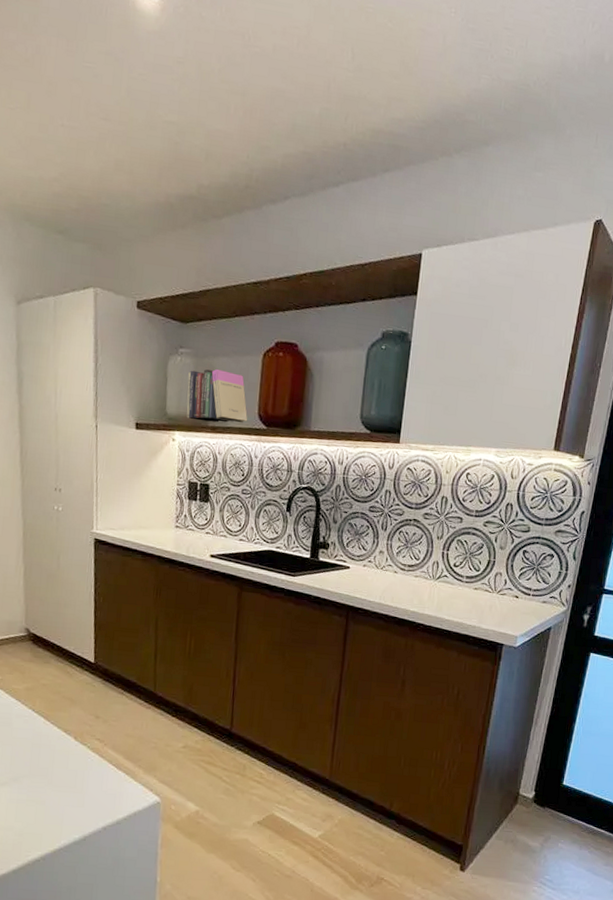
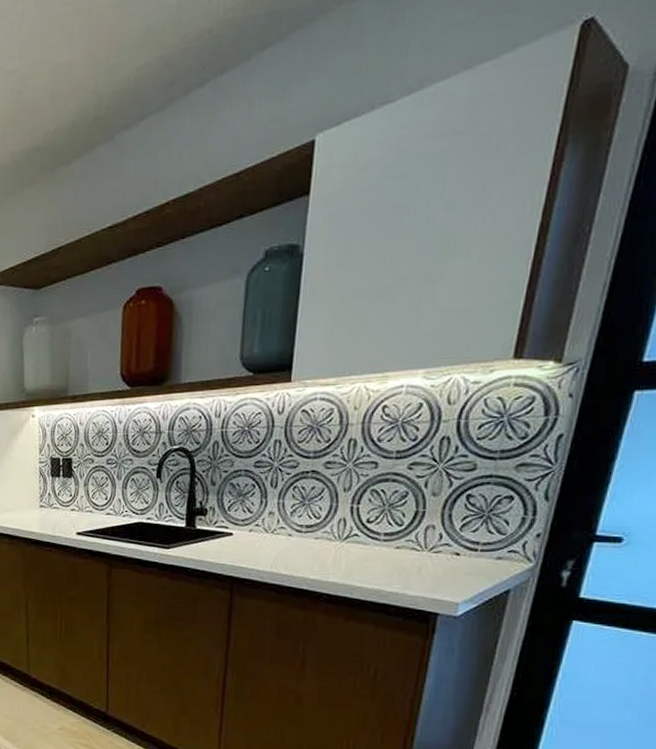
books: present [186,368,248,423] -> none [44,332,109,392]

